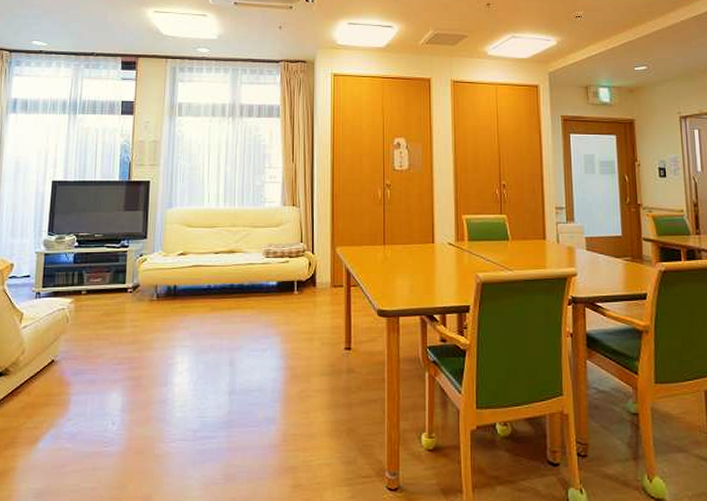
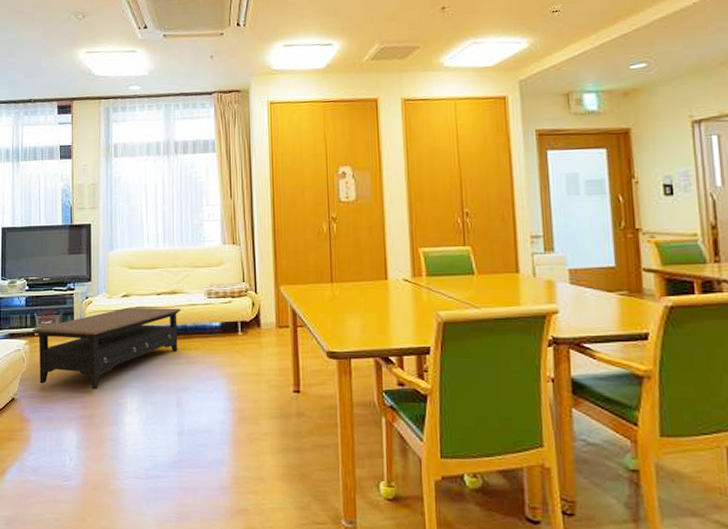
coffee table: none [79,265,239,350] -> present [32,307,182,390]

